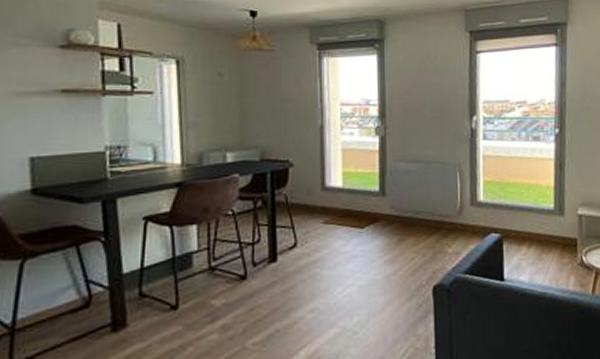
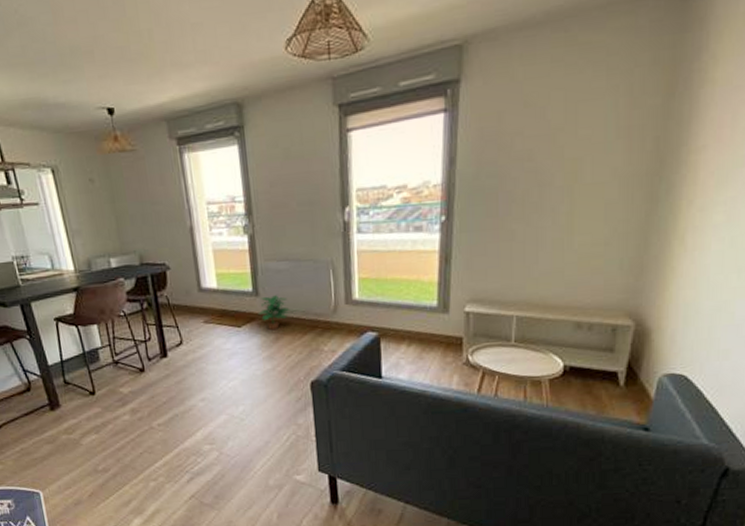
potted plant: none [383,196,416,232] -> present [258,295,290,331]

